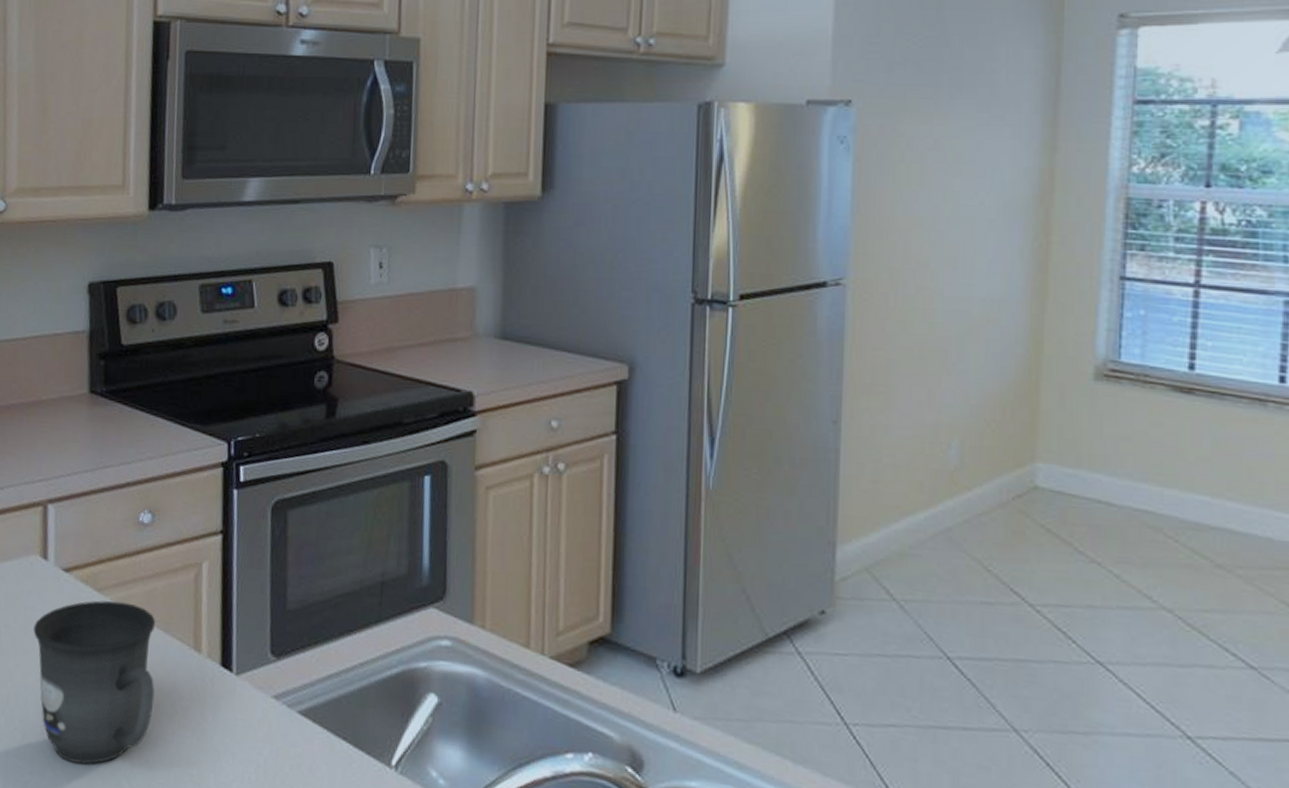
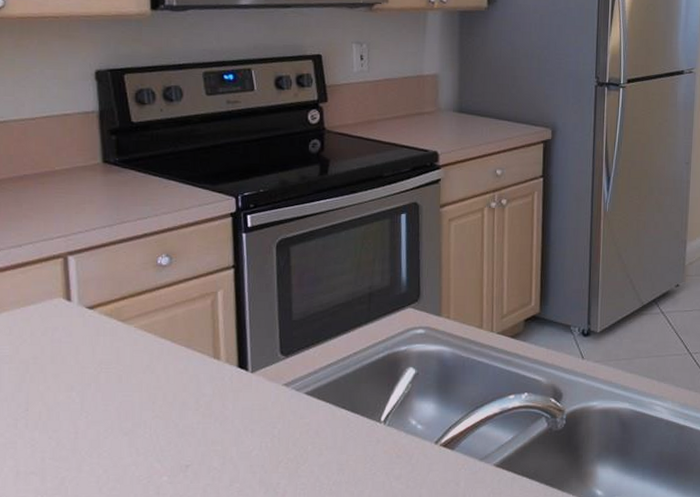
mug: present [33,600,156,765] -> none [61,328,180,456]

